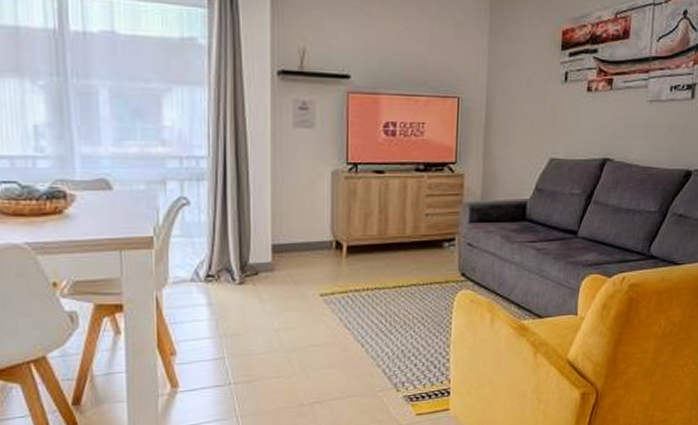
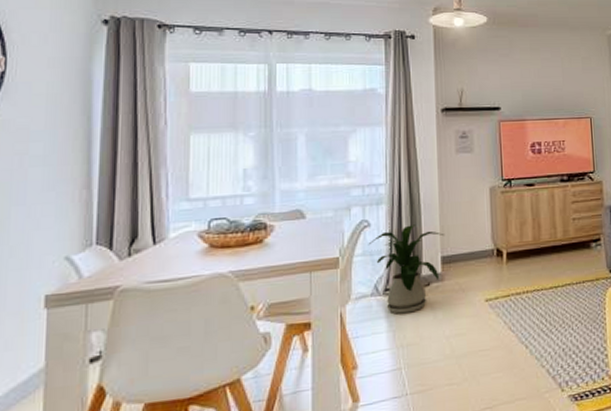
house plant: none [187,207,276,303] -> present [368,224,444,314]

